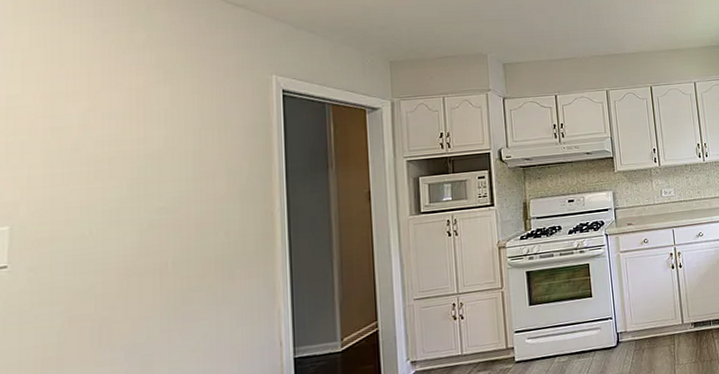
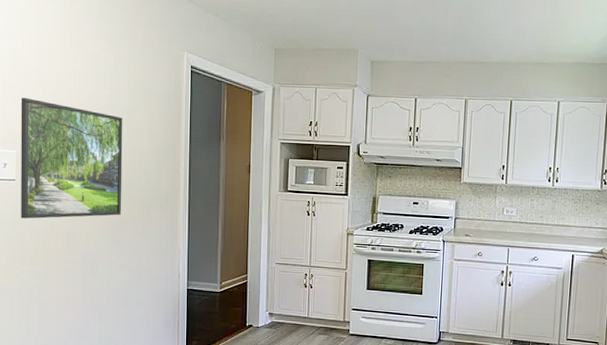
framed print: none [16,154,189,319] -> present [21,98,123,219]

